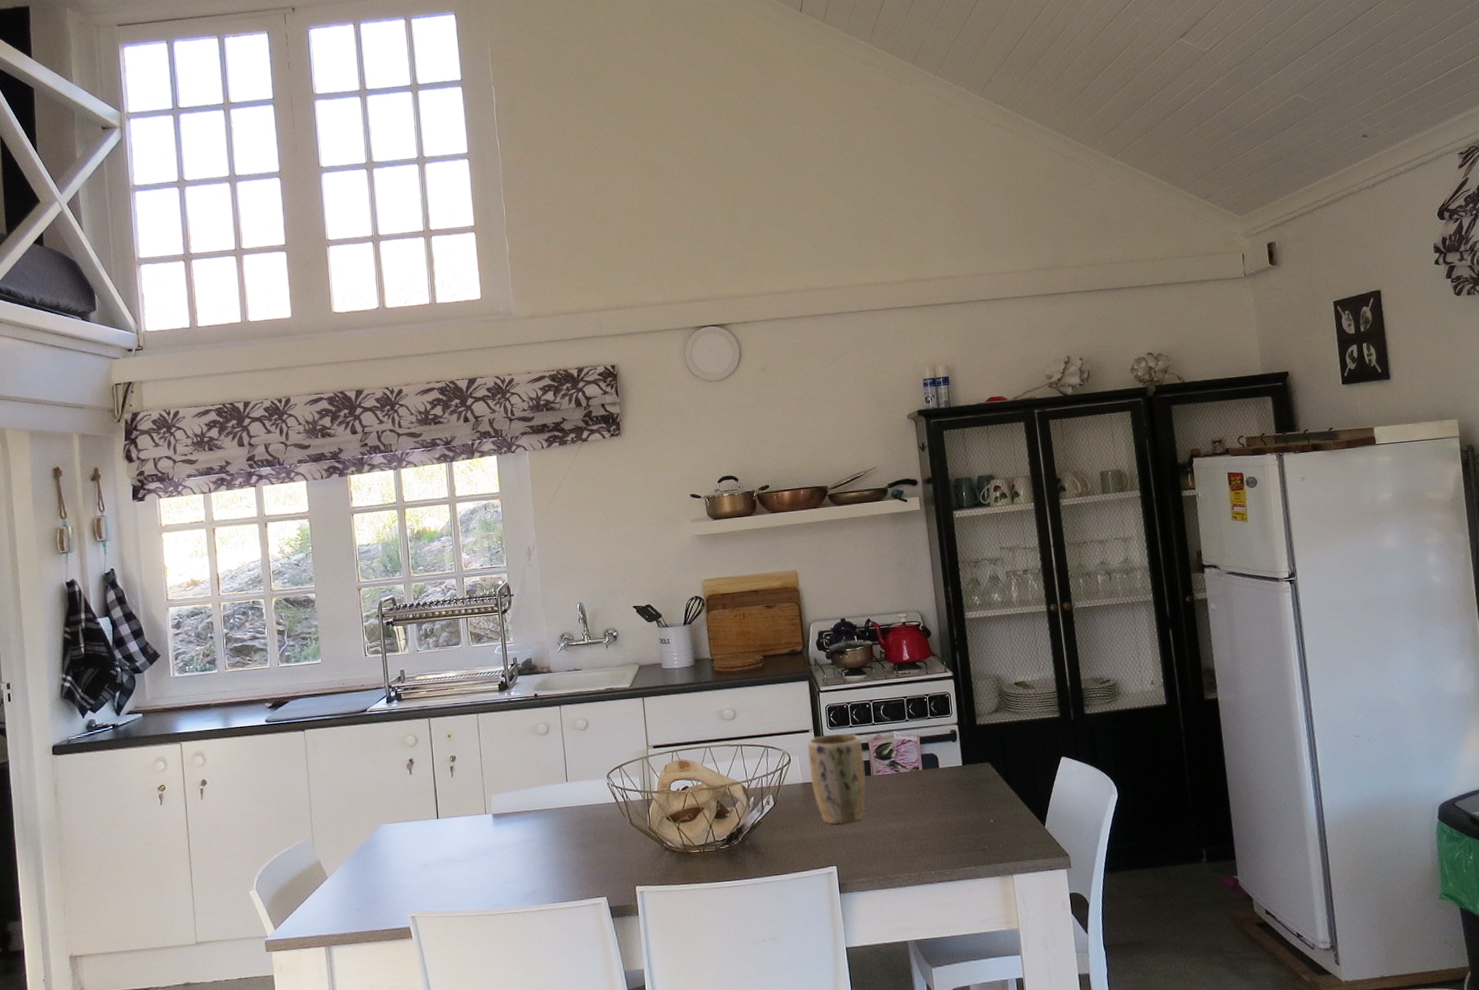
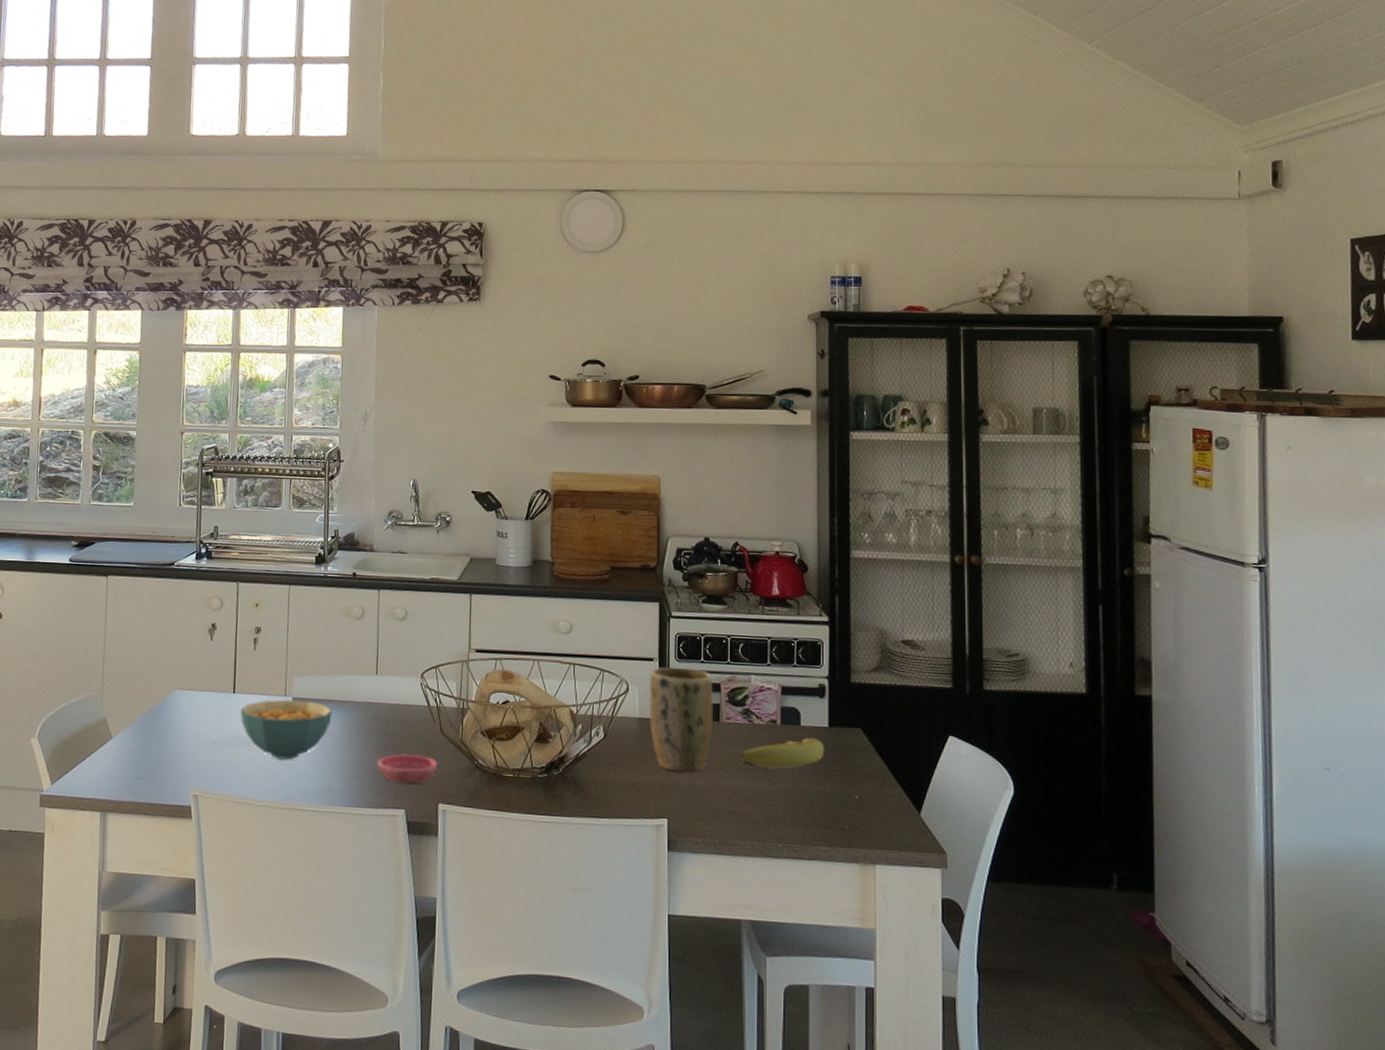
cereal bowl: none [445,815,531,872] -> present [240,699,332,760]
saucer: none [577,846,632,875] -> present [377,753,438,784]
banana: none [892,777,962,810] -> present [741,738,825,769]

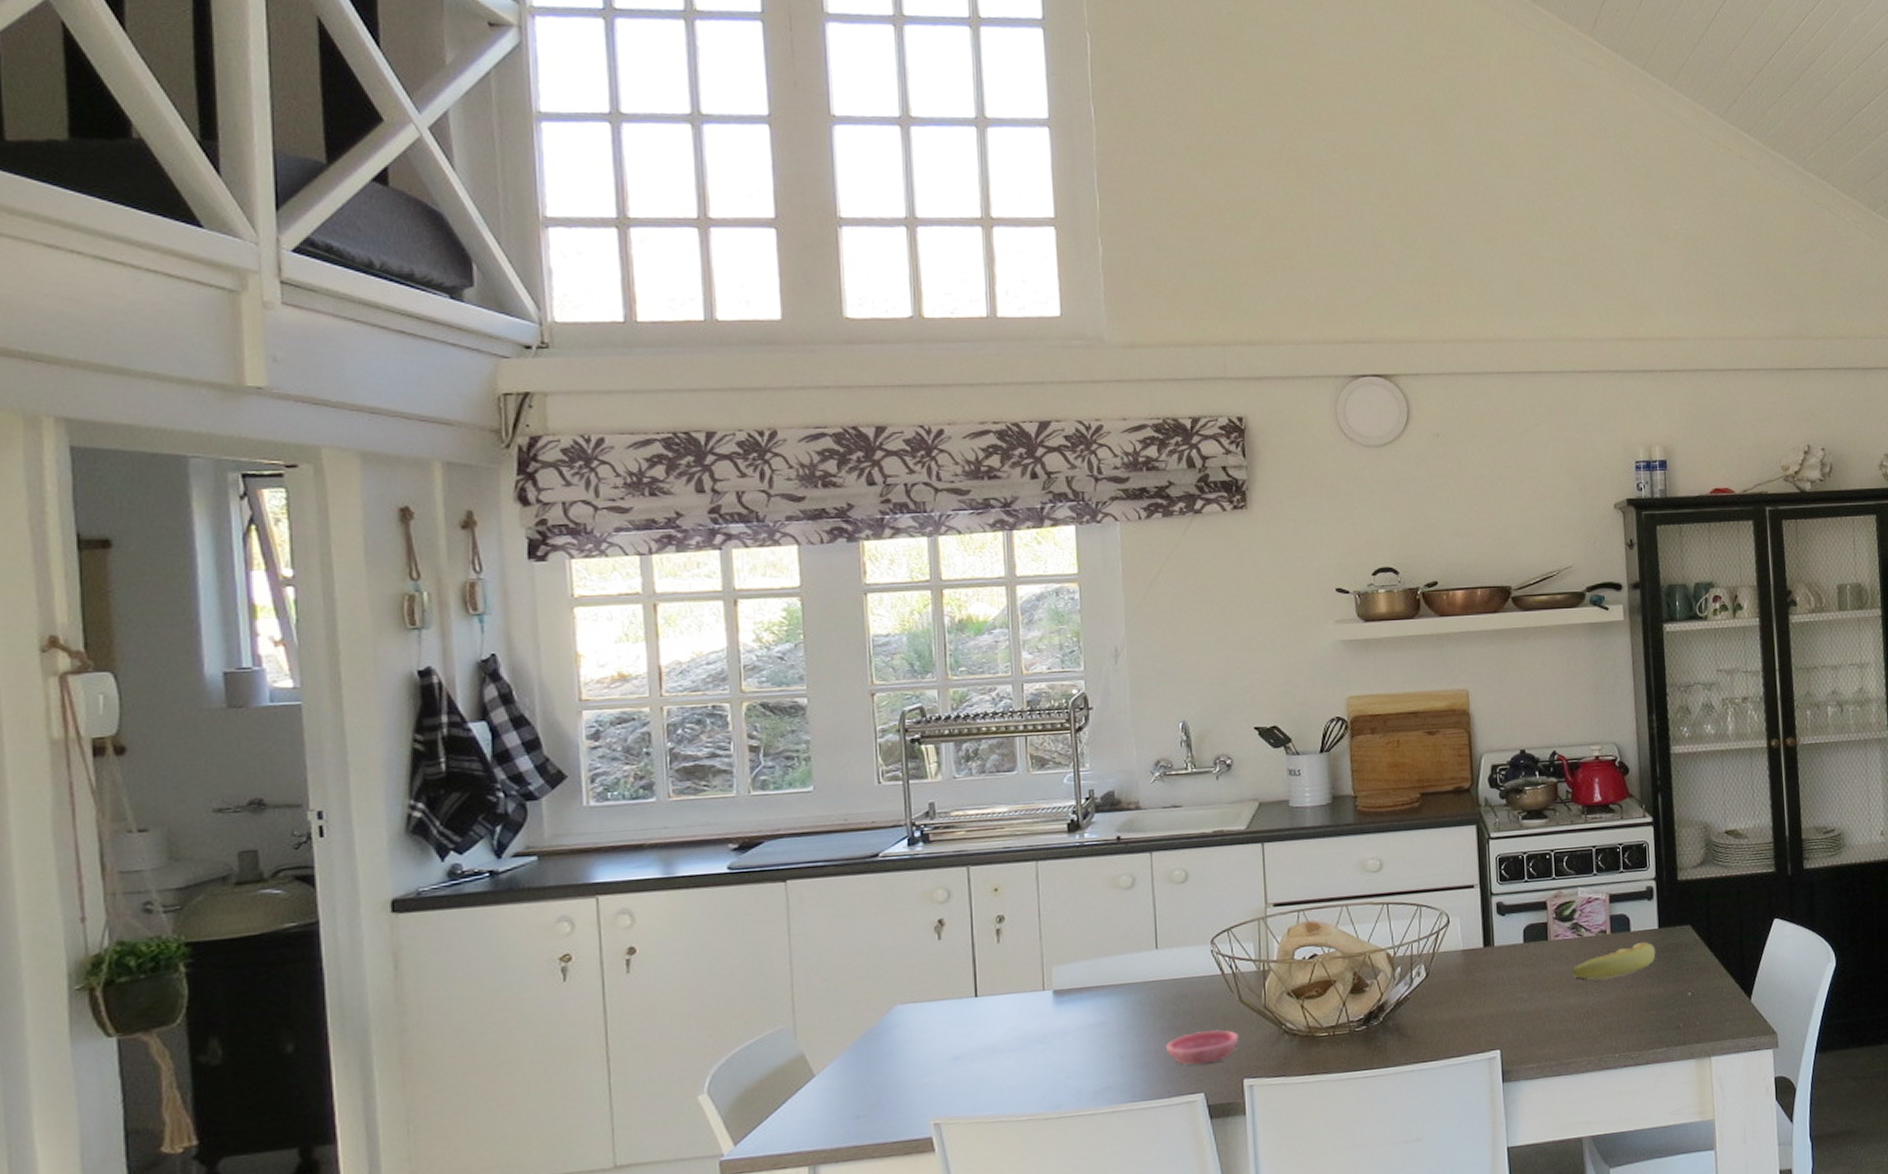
cereal bowl: present [240,699,332,760] -> none [986,991,1105,1065]
plant pot: present [649,666,713,773] -> none [1471,889,1542,1000]

